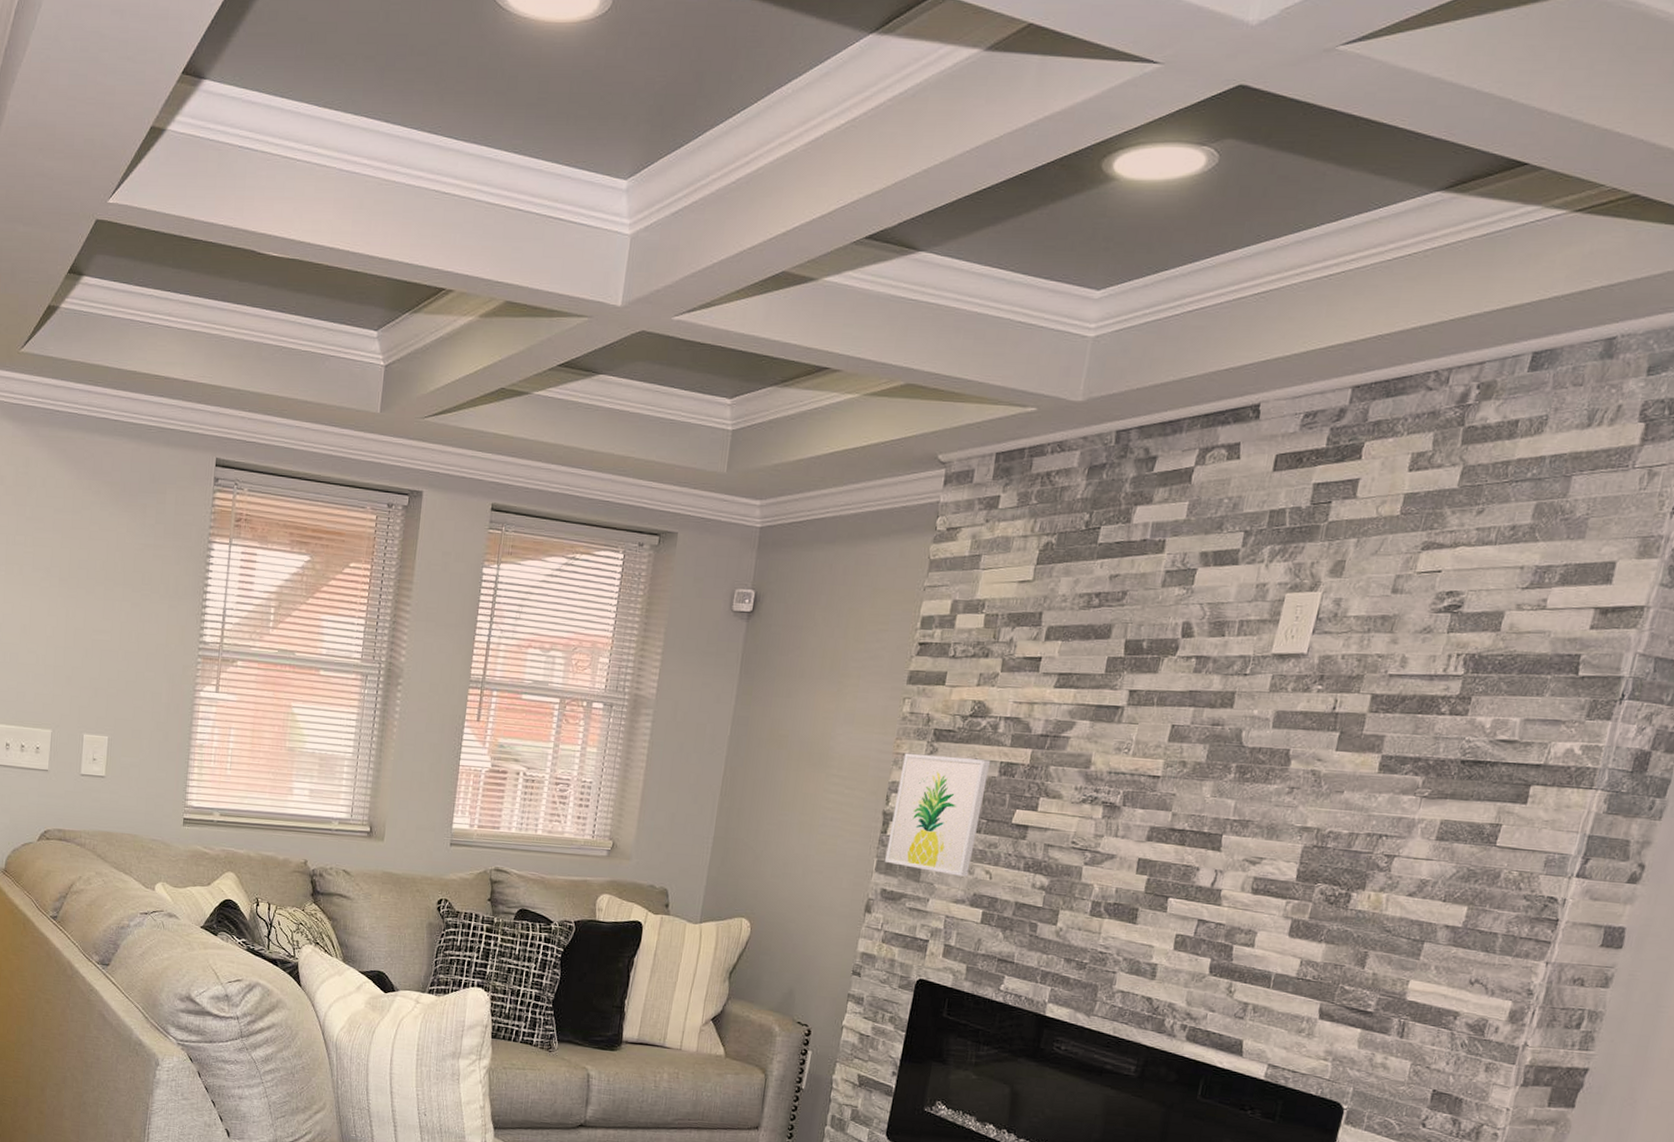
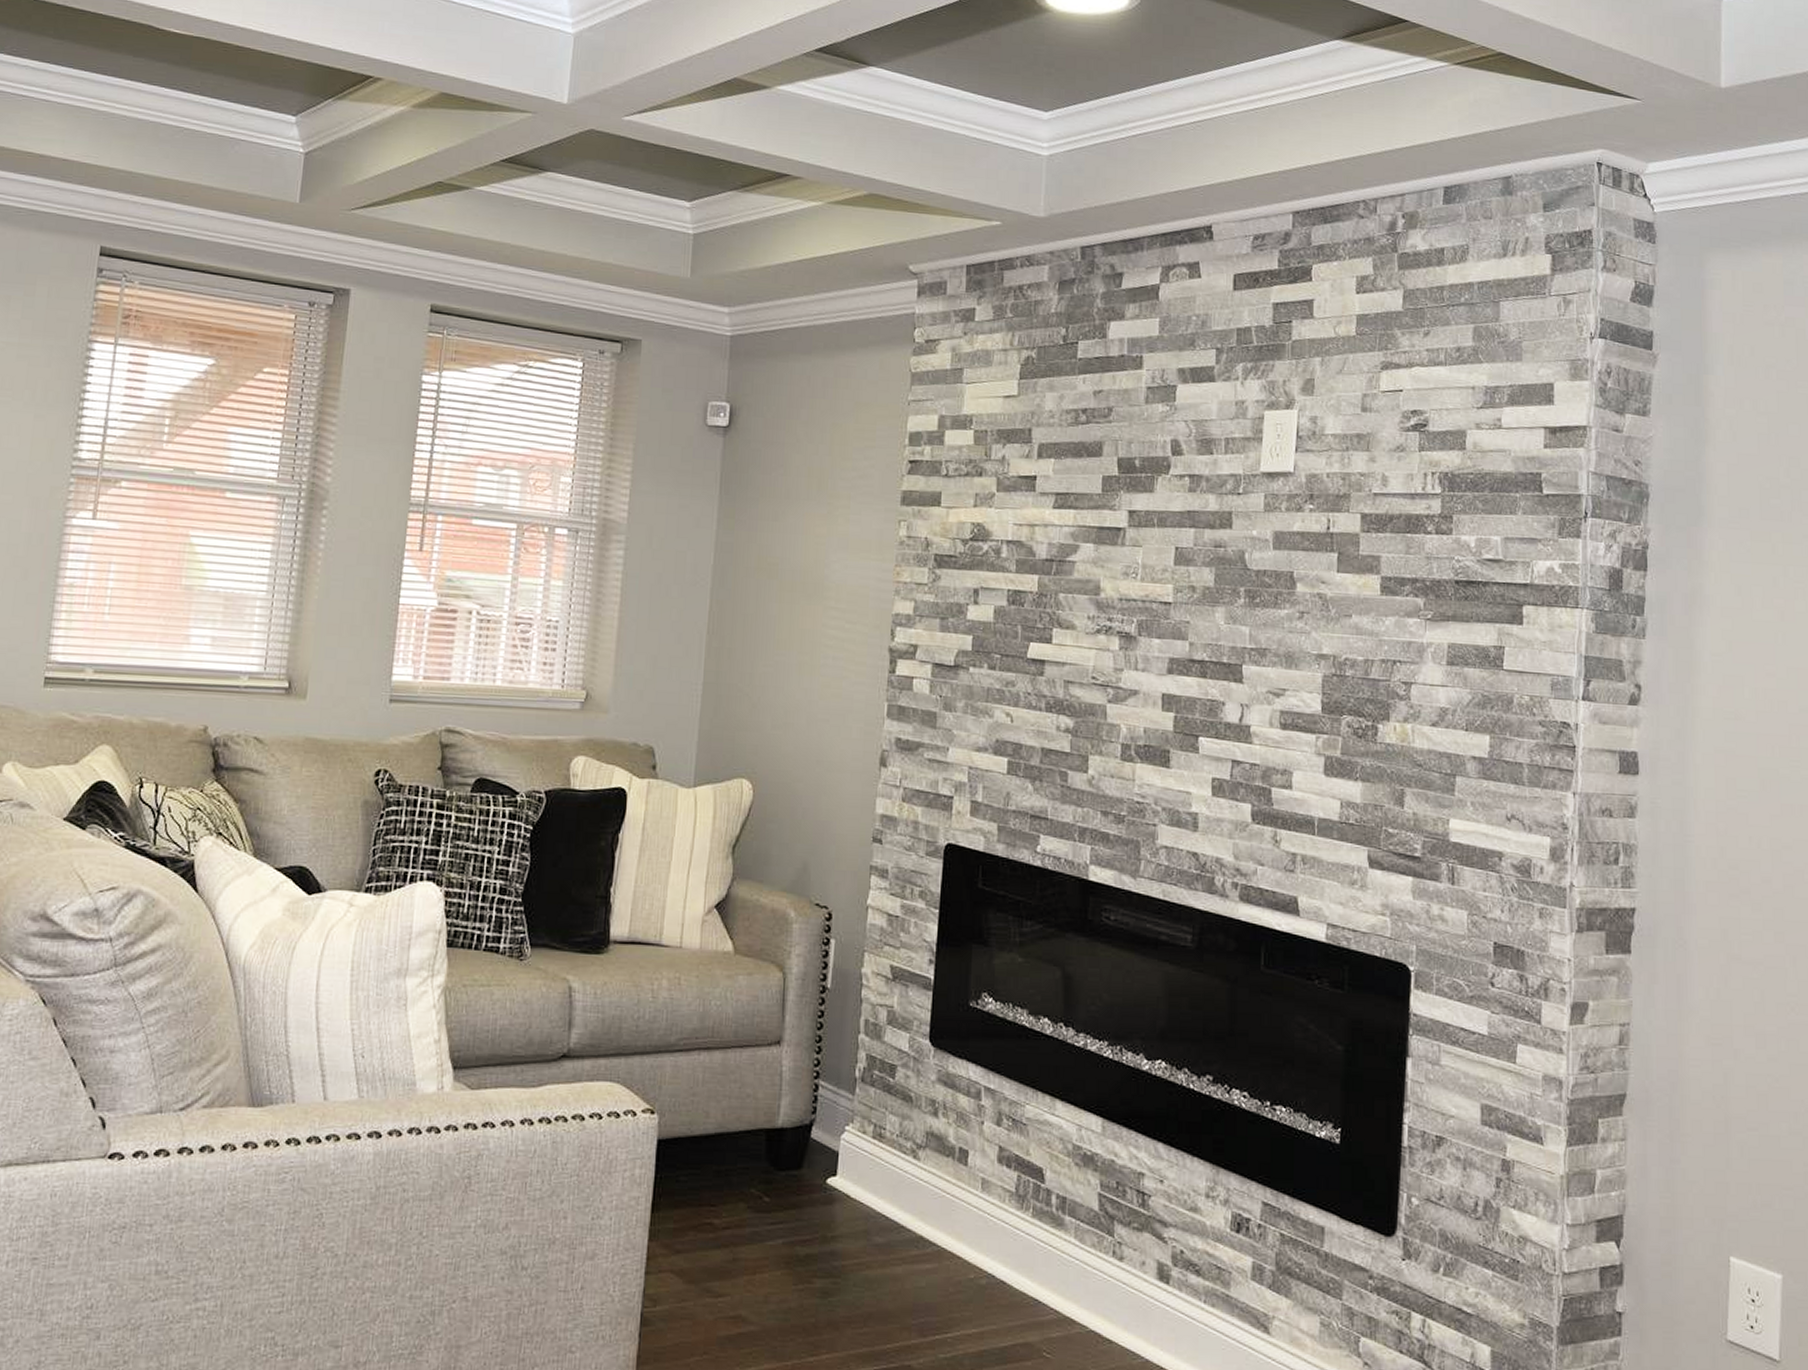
wall art: present [885,753,991,877] -> none [897,581,998,721]

